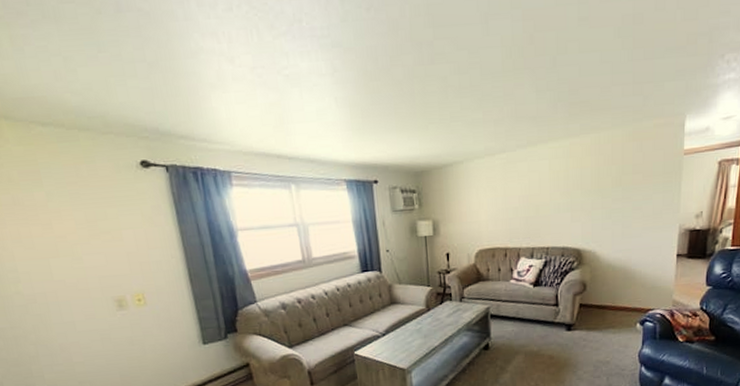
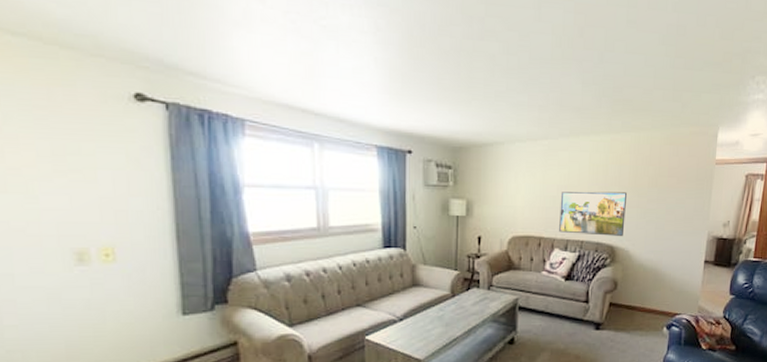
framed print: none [523,195,590,242] -> present [559,191,627,236]

